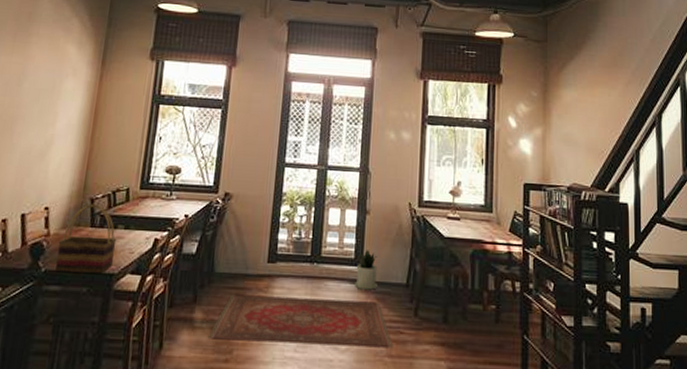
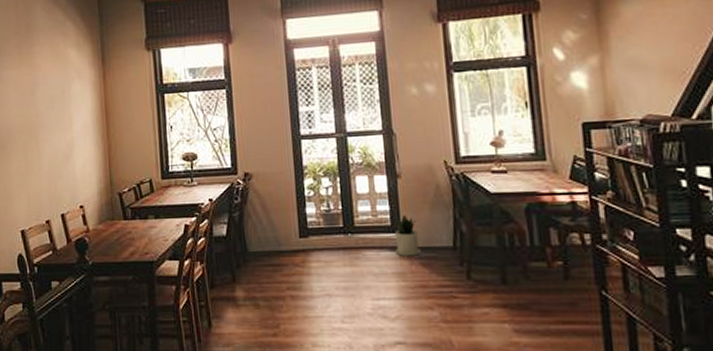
woven basket: present [55,204,117,273] -> none [98,198,150,263]
area rug: present [209,294,393,348] -> none [253,268,447,315]

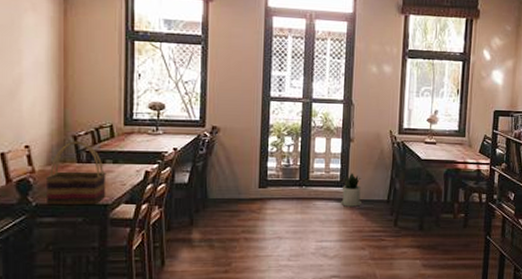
woven basket: none [98,198,150,263] -> present [45,141,106,204]

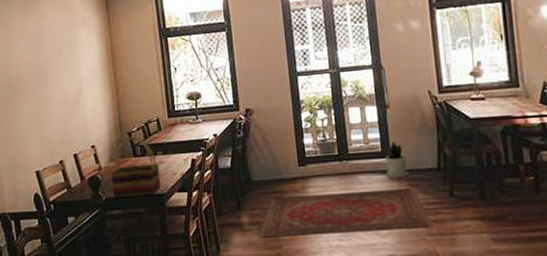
area rug: none [208,216,375,255] -> present [258,188,432,238]

